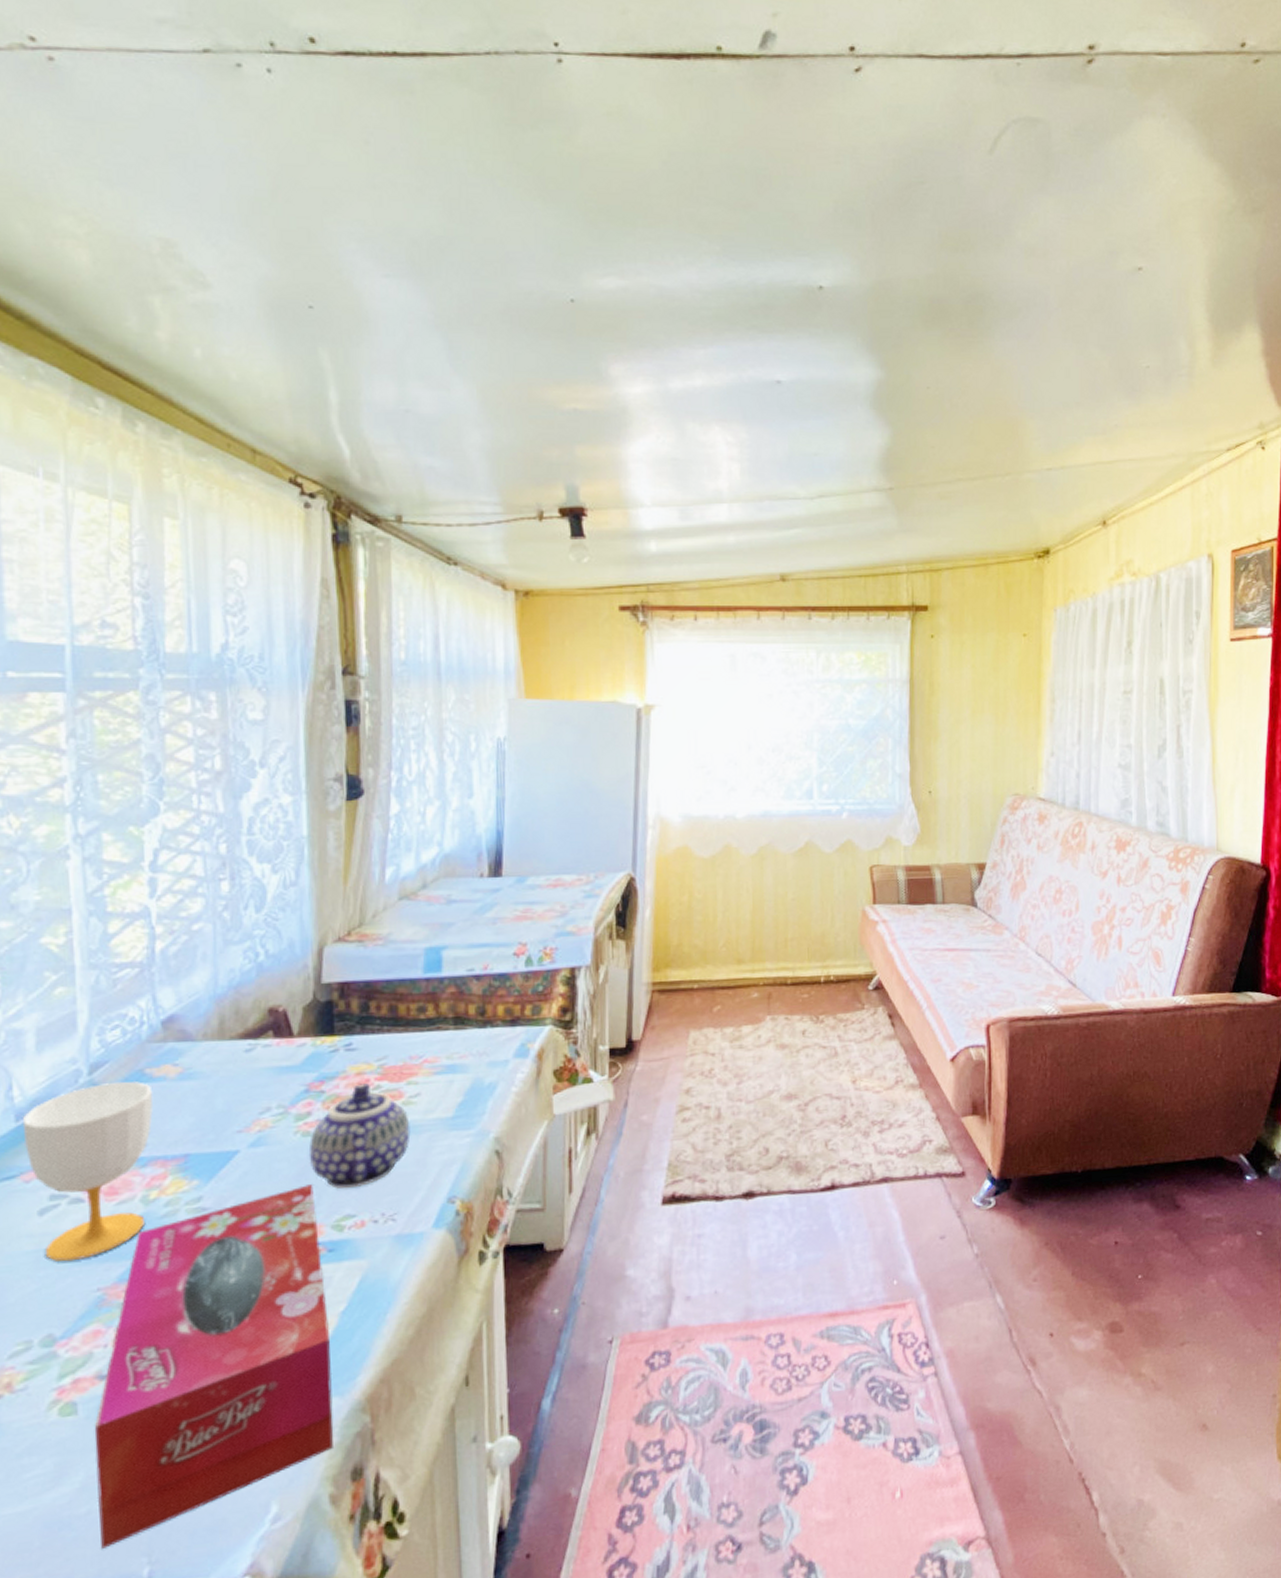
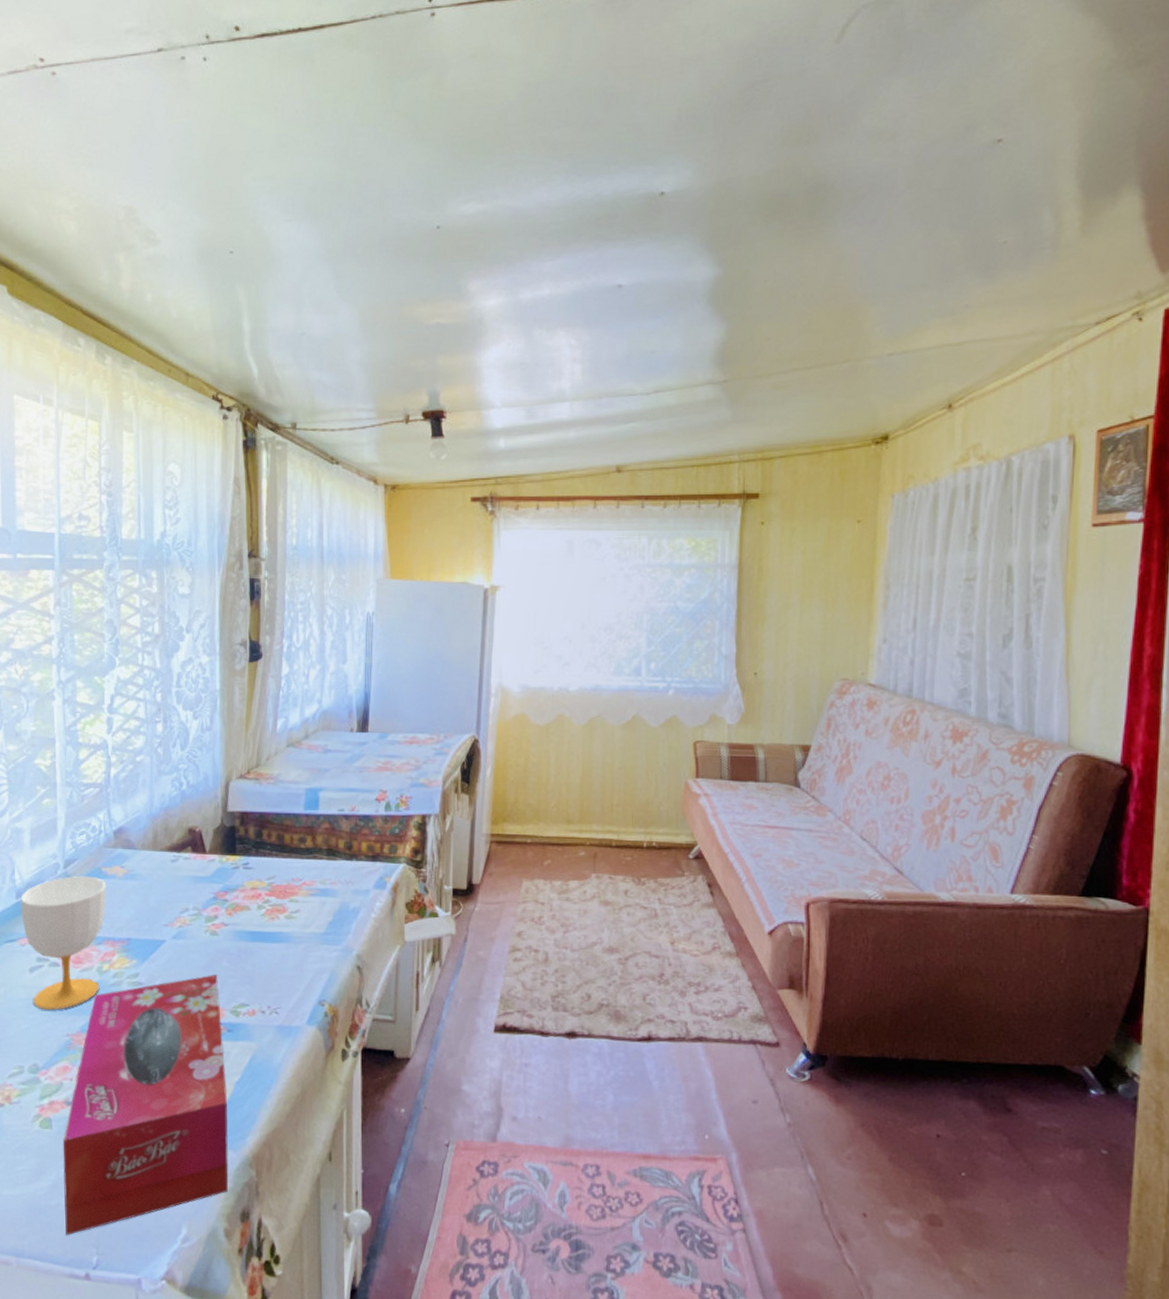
teapot: present [309,1083,411,1189] -> none [216,897,291,982]

